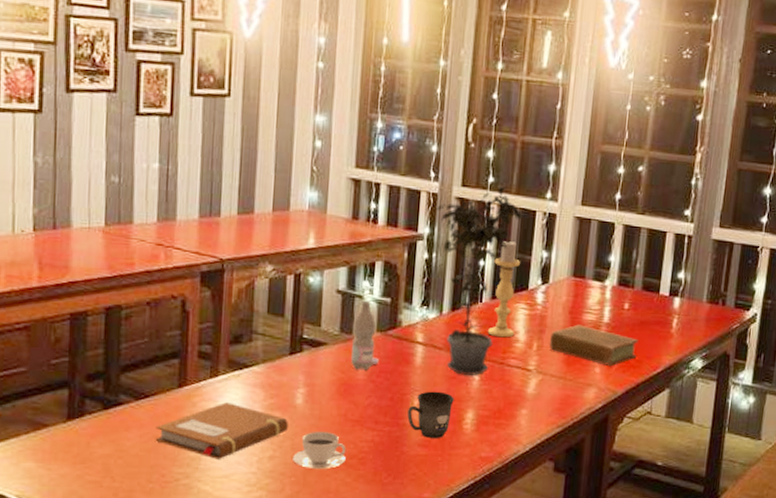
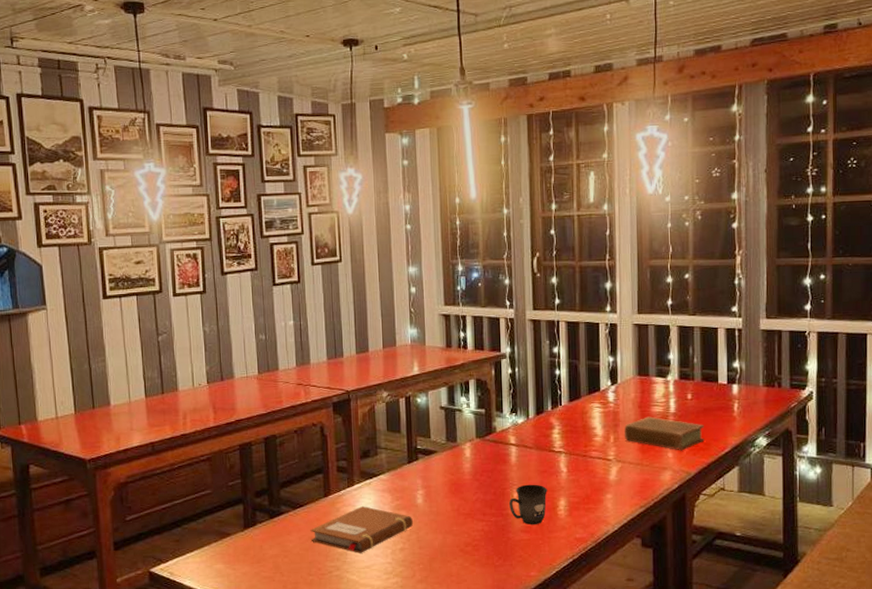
teacup: present [293,432,346,469] -> none [419,525,462,557]
water bottle: present [351,300,380,371] -> none [456,413,481,472]
potted plant: present [436,186,522,375] -> none [514,306,587,469]
candle holder: present [487,240,520,338] -> none [568,350,593,434]

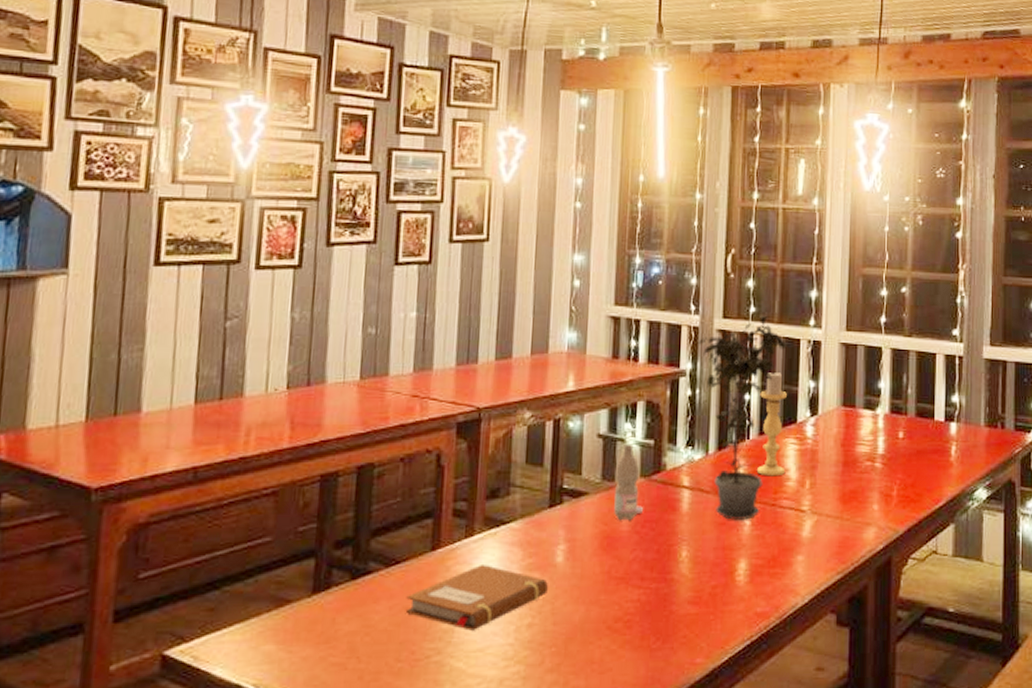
water bottle: none [456,413,481,472] -> present [614,443,644,521]
mug: present [509,484,547,525] -> none [675,540,725,594]
potted plant: none [514,306,587,469] -> present [698,316,785,520]
candle holder: none [568,350,593,434] -> present [756,371,787,477]
book: present [624,416,704,451] -> none [822,458,916,503]

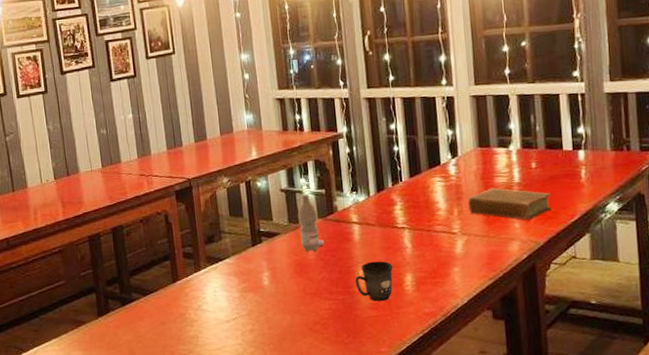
notebook: present [405,565,548,631] -> none [161,290,261,336]
mug: none [675,540,725,594] -> present [355,261,393,301]
potted plant: present [698,316,785,520] -> none [349,82,423,245]
candle holder: present [756,371,787,477] -> none [406,125,436,209]
book: none [822,458,916,503] -> present [467,187,552,221]

